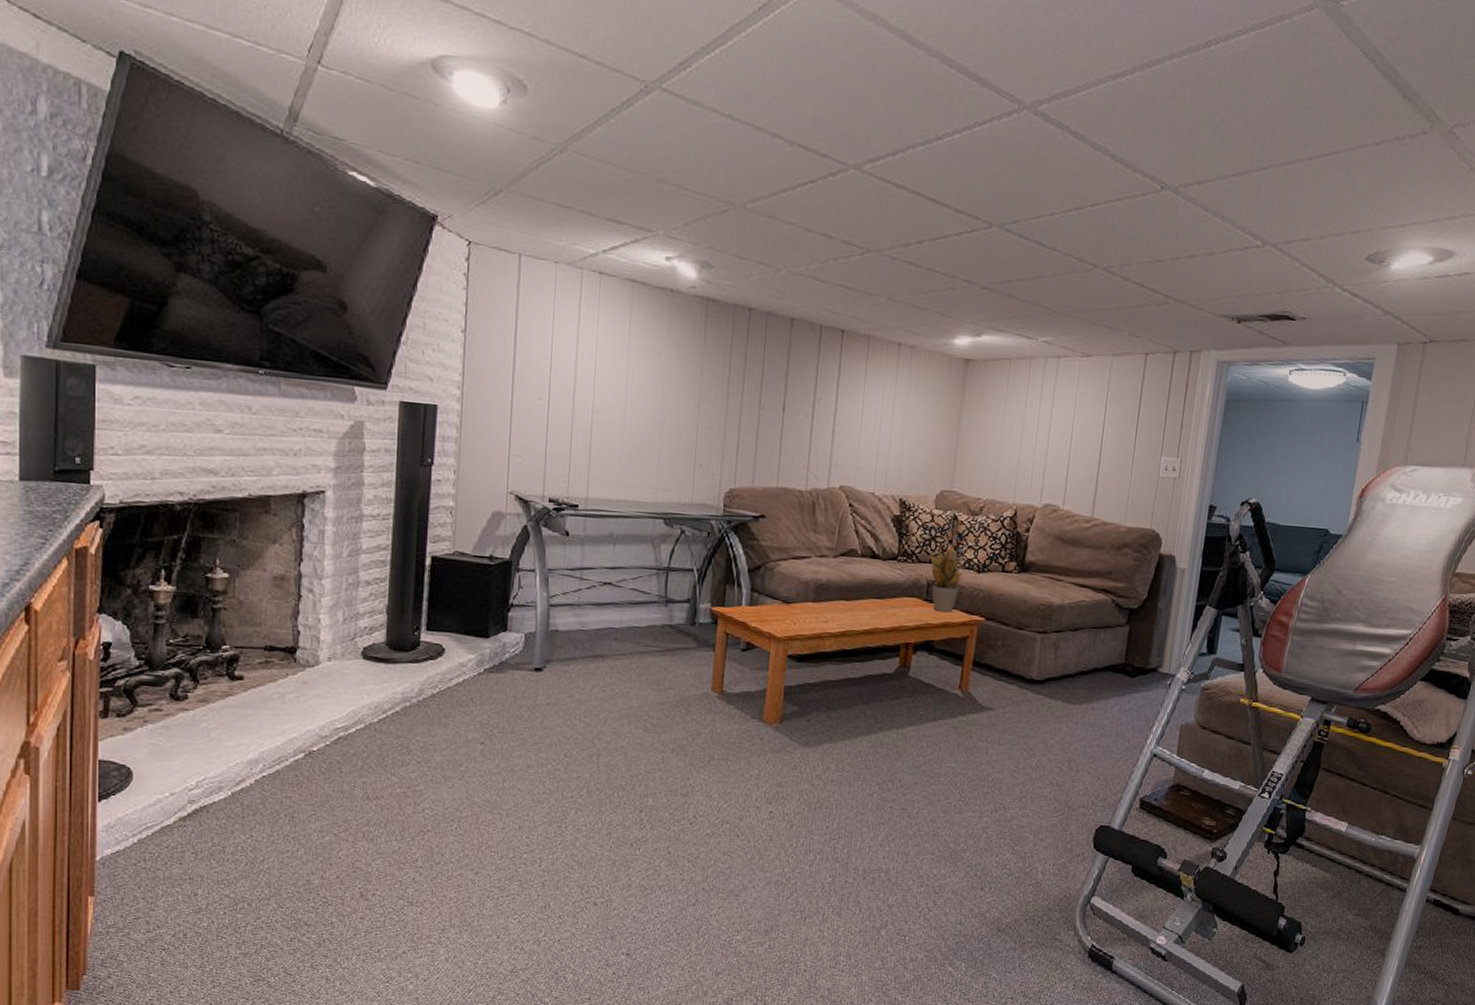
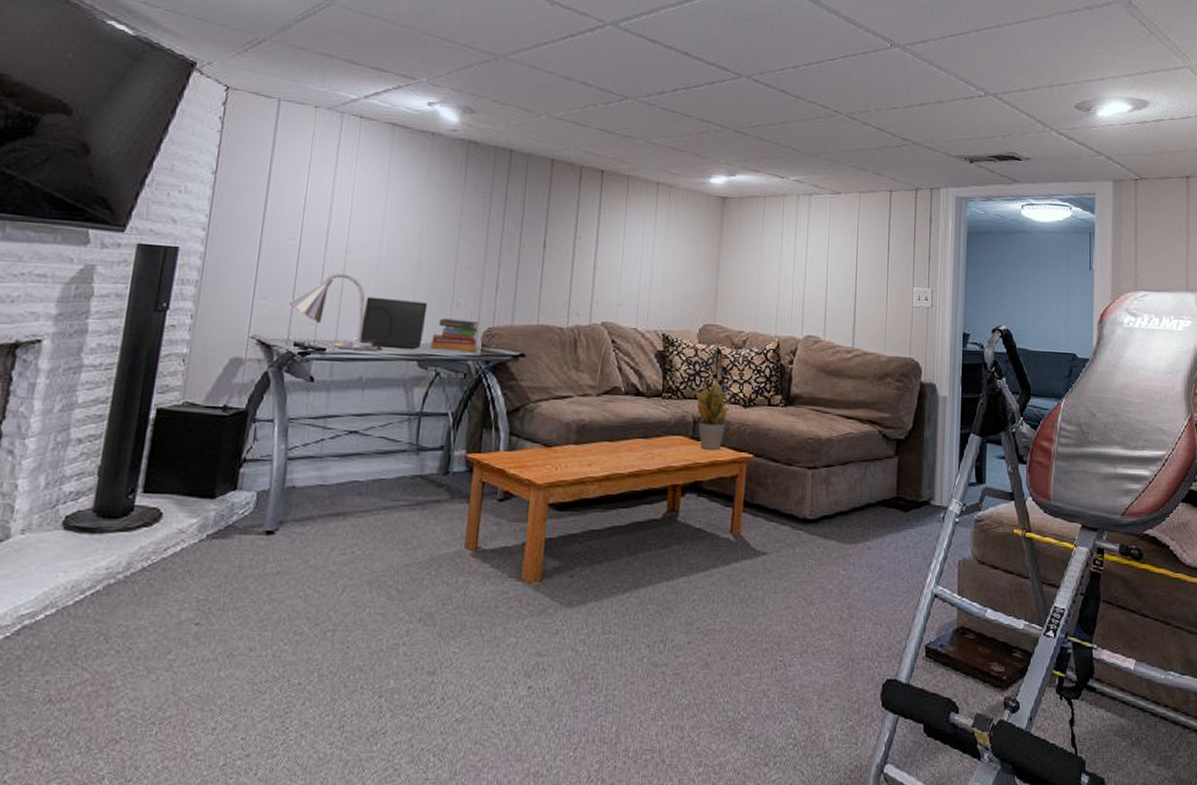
table lamp: none [540,432,631,509] -> present [287,273,383,351]
laptop: none [605,456,672,509] -> present [355,296,428,350]
books: none [674,479,721,512] -> present [429,318,479,352]

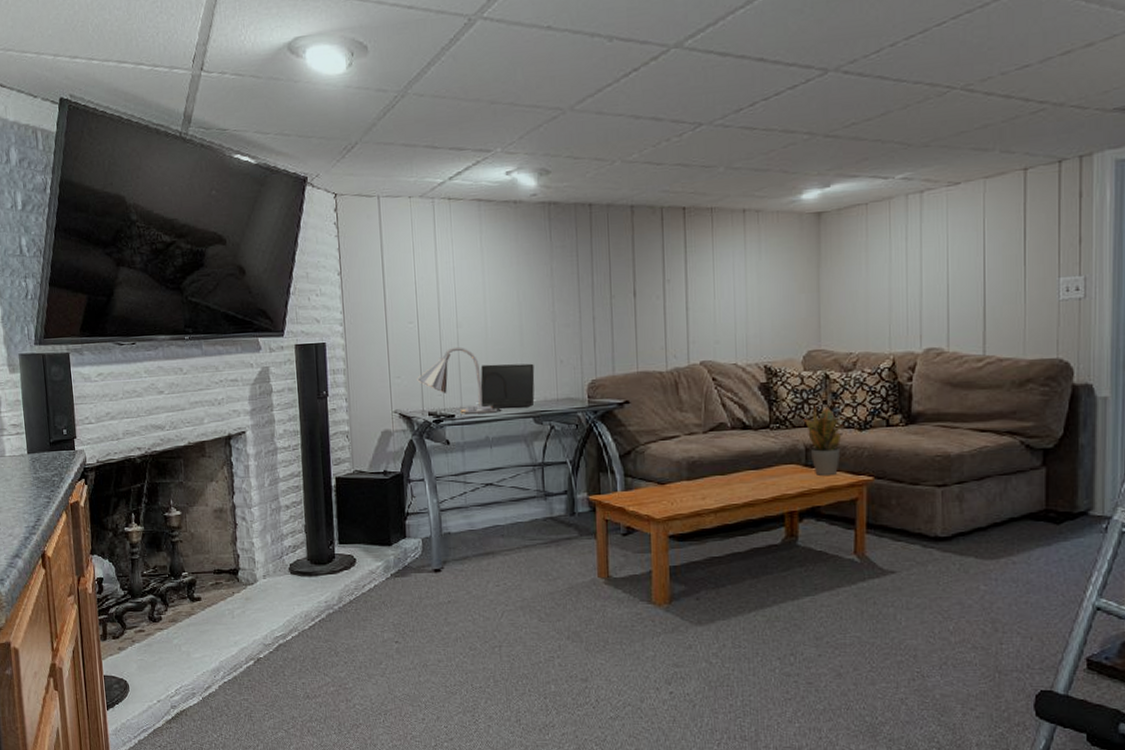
books: present [429,318,479,352] -> none [542,375,584,405]

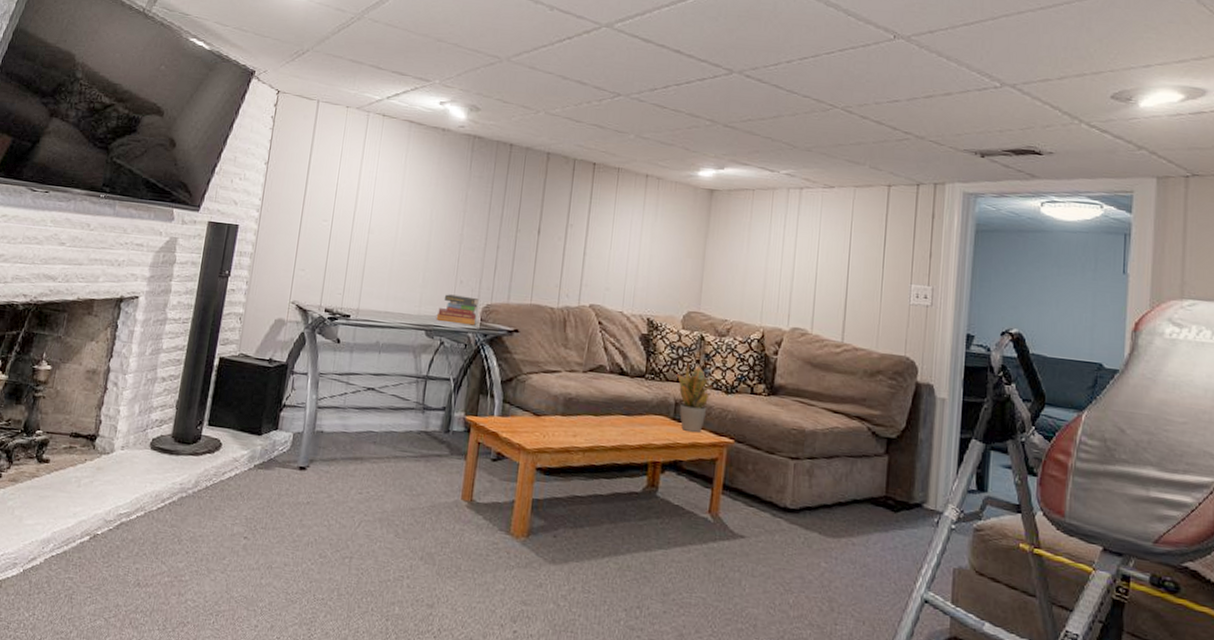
table lamp: present [417,346,502,414] -> none [320,250,397,320]
laptop: present [477,363,535,409] -> none [374,272,435,321]
books: none [542,375,584,405] -> present [436,294,479,326]

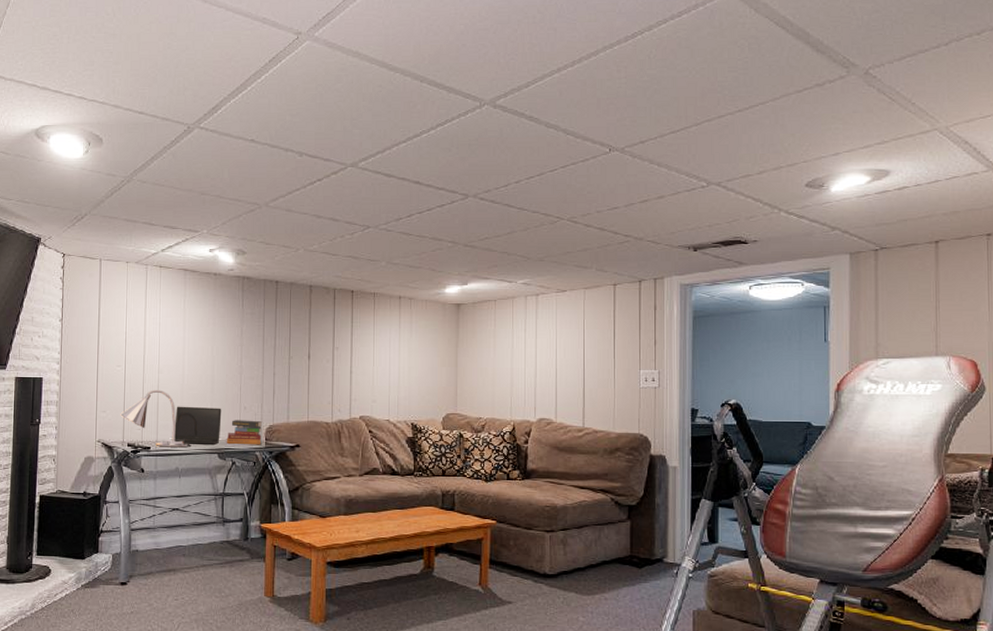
table lamp: none [320,250,397,320] -> present [120,389,192,448]
laptop: none [374,272,435,321] -> present [171,406,222,446]
potted plant: present [676,363,714,434] -> none [441,458,474,519]

